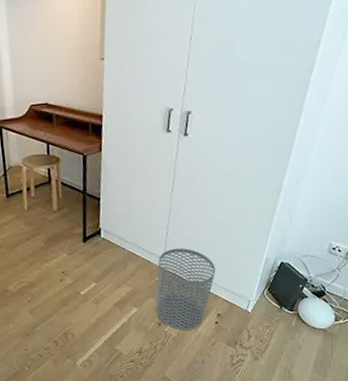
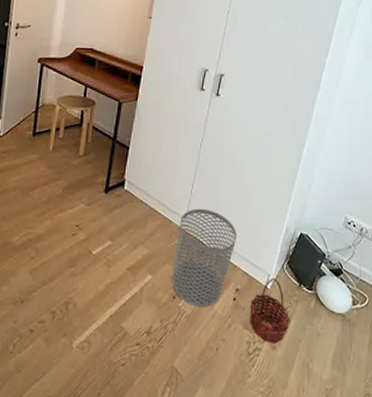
basket: none [232,303,272,356] -> present [250,278,290,344]

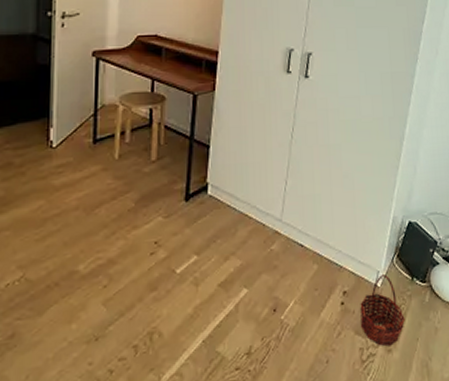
waste bin: present [171,208,237,307] -> none [270,206,340,318]

